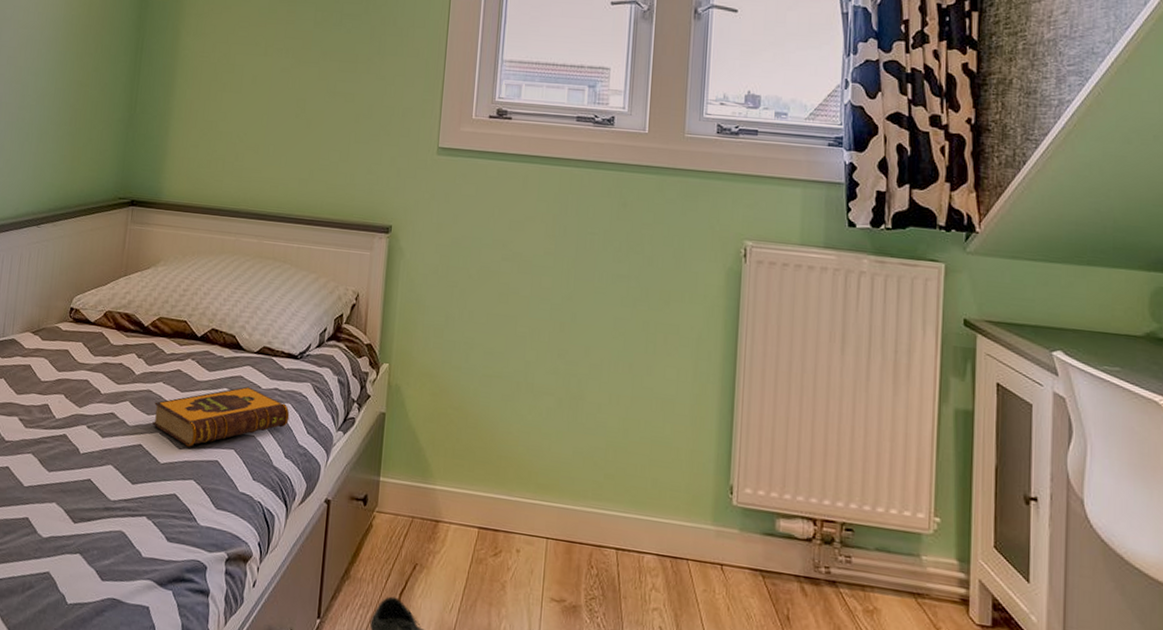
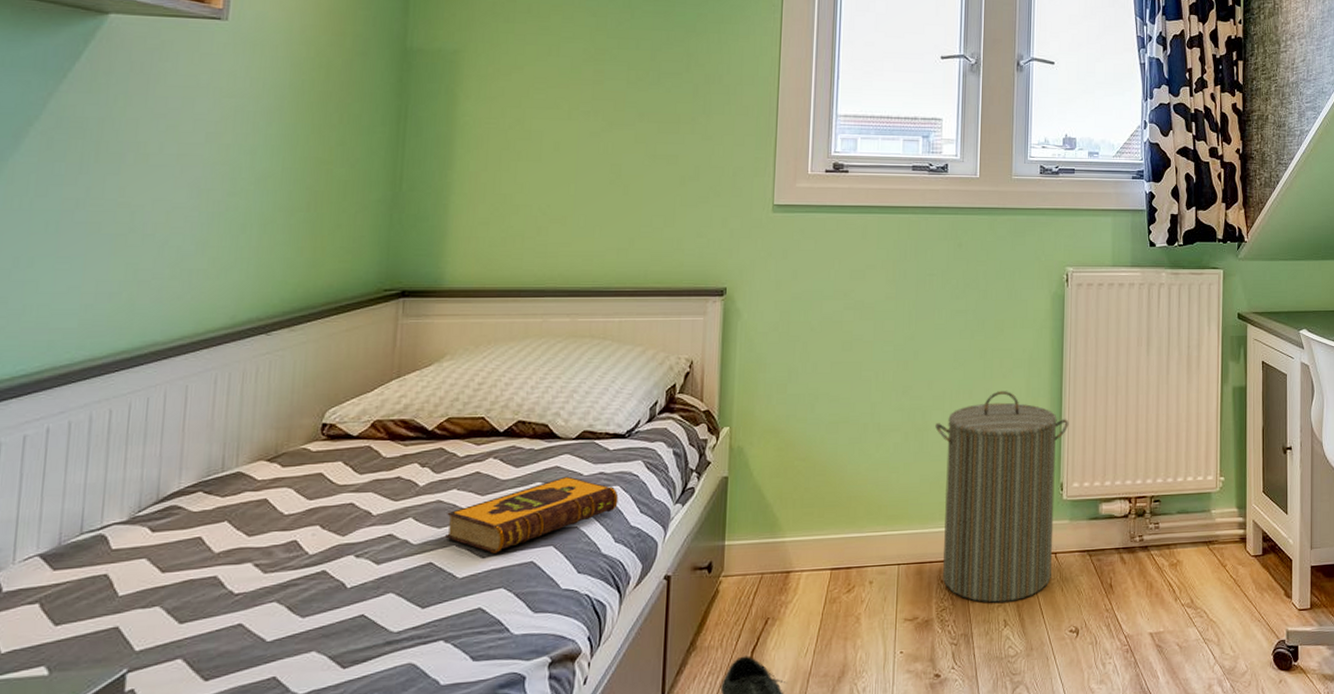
laundry hamper: none [591,369,743,609] -> present [935,391,1069,603]

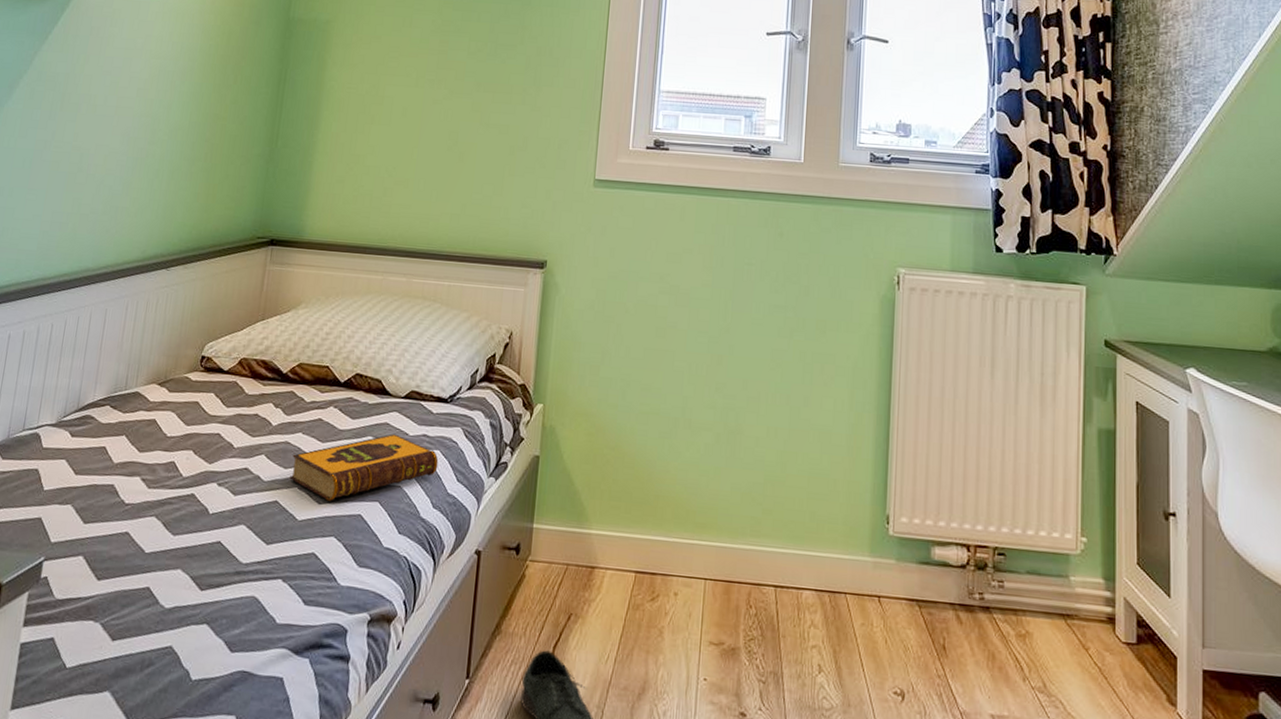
laundry hamper: present [935,391,1069,603] -> none [749,400,898,645]

